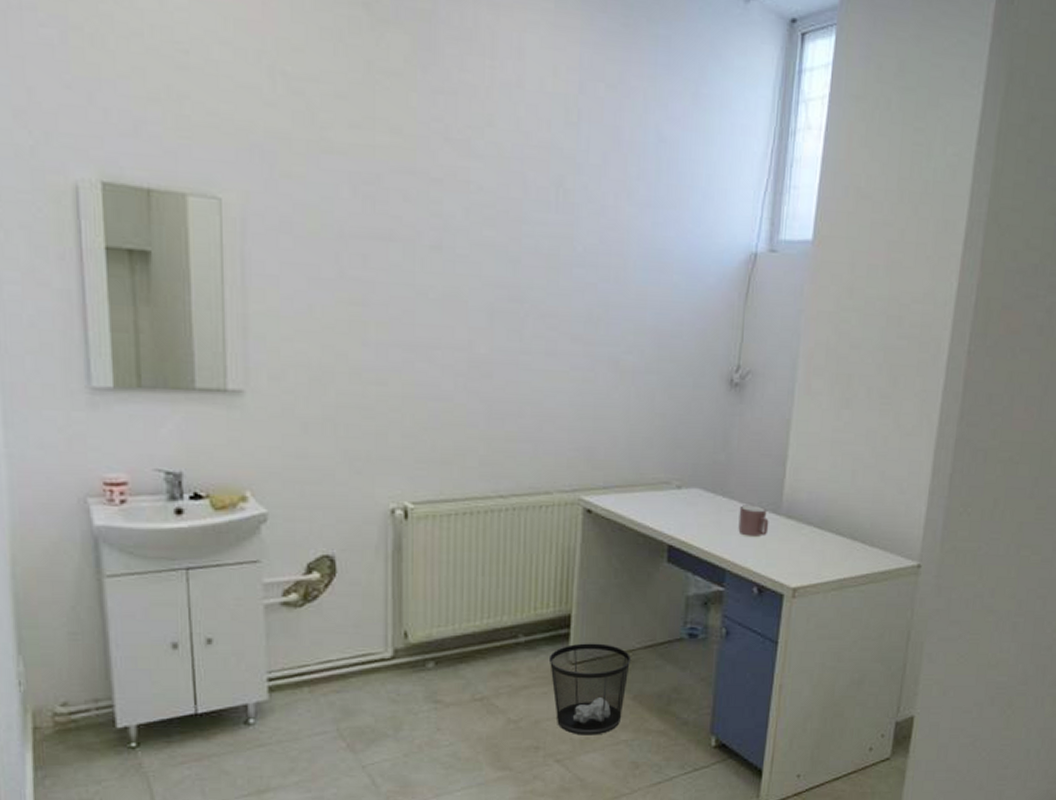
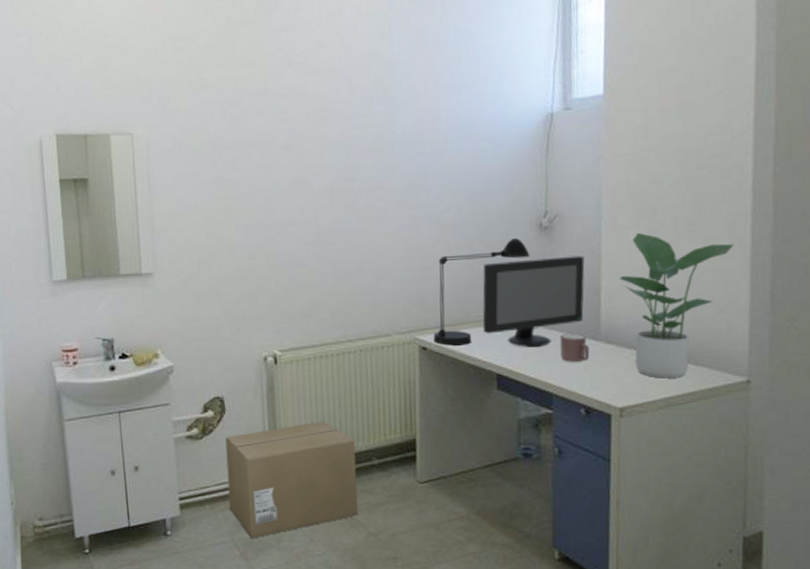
box: none [334,590,499,727] -> present [225,421,359,539]
waste bin: present [548,643,632,735] -> none [399,464,473,548]
desk lamp: none [601,392,717,510] -> present [433,237,530,346]
computer monitor: none [657,418,774,518] -> present [482,255,585,347]
potted plant: none [807,400,922,559] -> present [619,232,734,378]

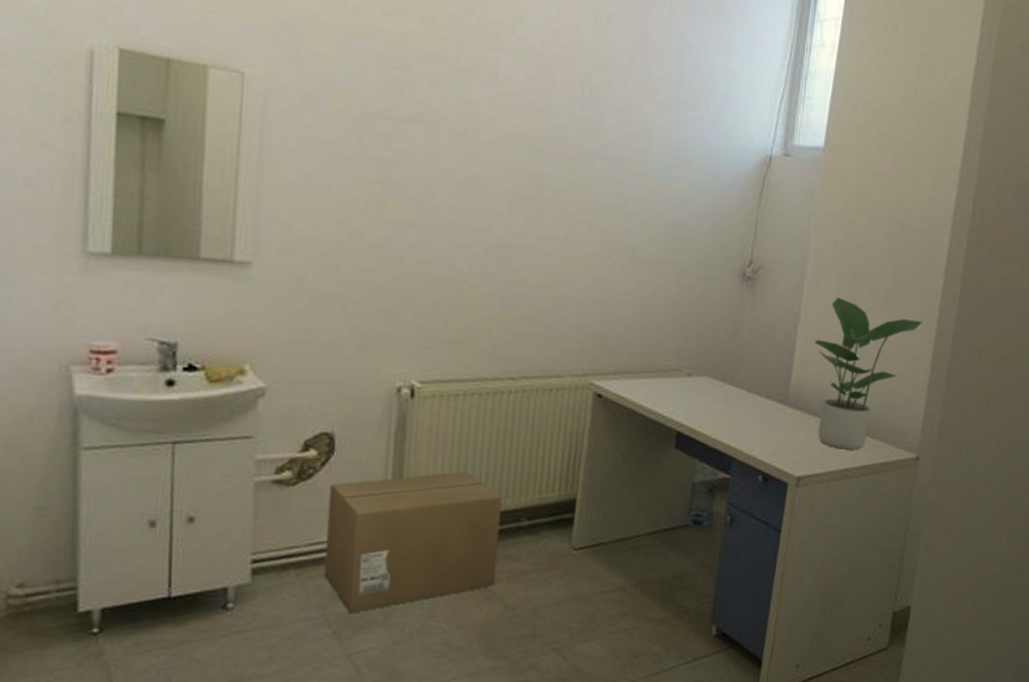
desk lamp: present [433,237,530,346] -> none [611,283,729,396]
computer monitor: present [482,255,585,347] -> none [667,308,783,406]
mug: present [560,334,590,364] -> none [745,394,776,428]

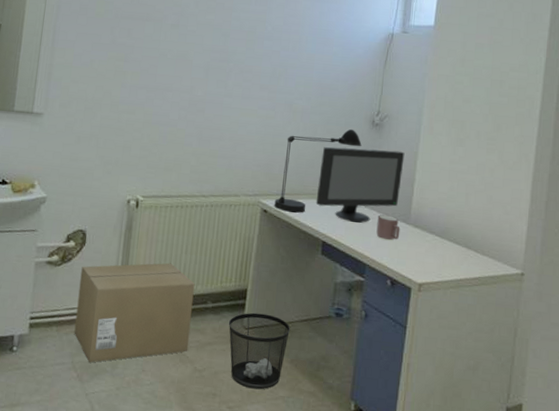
waste bin: none [550,528,636,623] -> present [228,312,291,390]
desk lamp: none [611,283,729,396] -> present [274,128,362,213]
computer monitor: none [667,308,783,406] -> present [316,146,405,223]
mug: none [745,394,776,428] -> present [376,214,400,242]
potted plant: present [814,297,922,450] -> none [430,139,521,264]

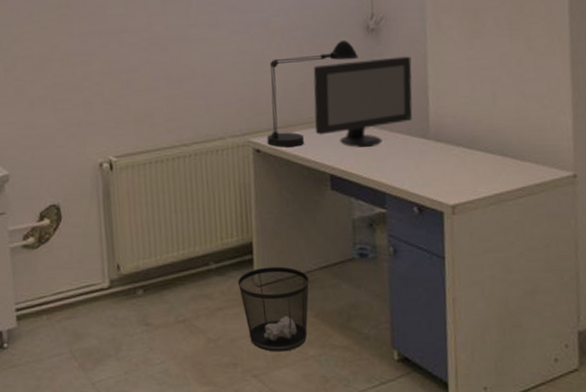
box: present [74,263,195,363] -> none [62,226,197,349]
mug: present [376,214,400,242] -> none [390,133,420,163]

